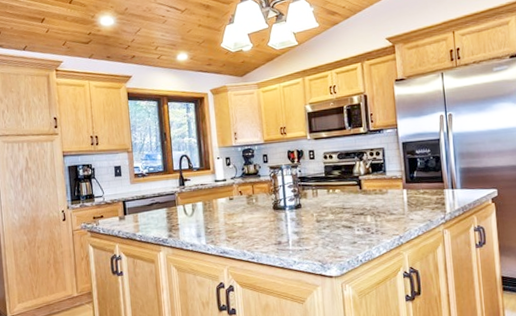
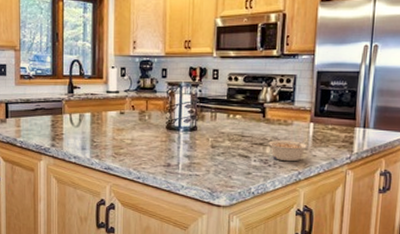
legume: none [368,204,405,228] -> present [268,139,309,162]

